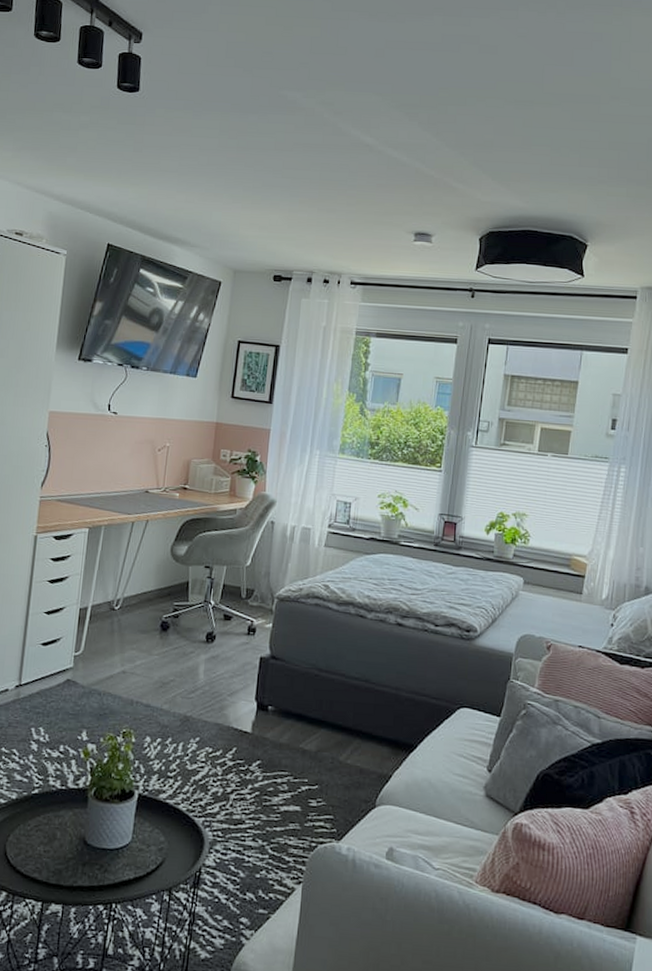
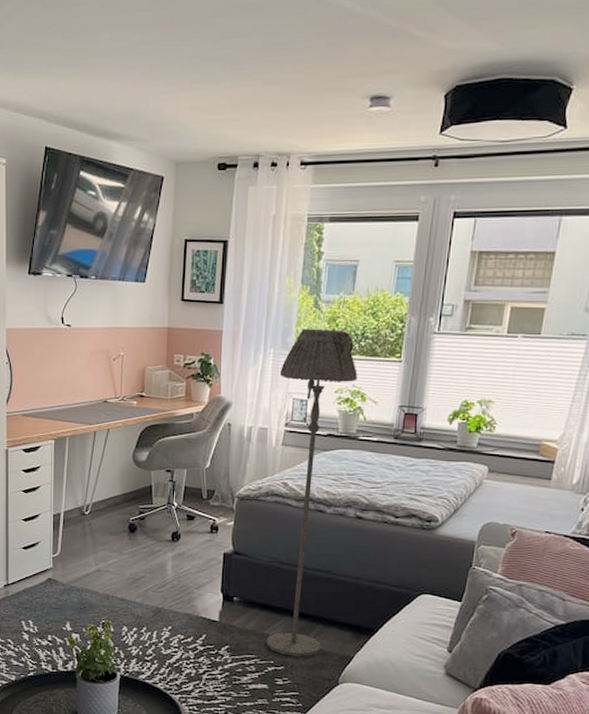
floor lamp: none [300,433,400,775] -> present [266,328,357,657]

